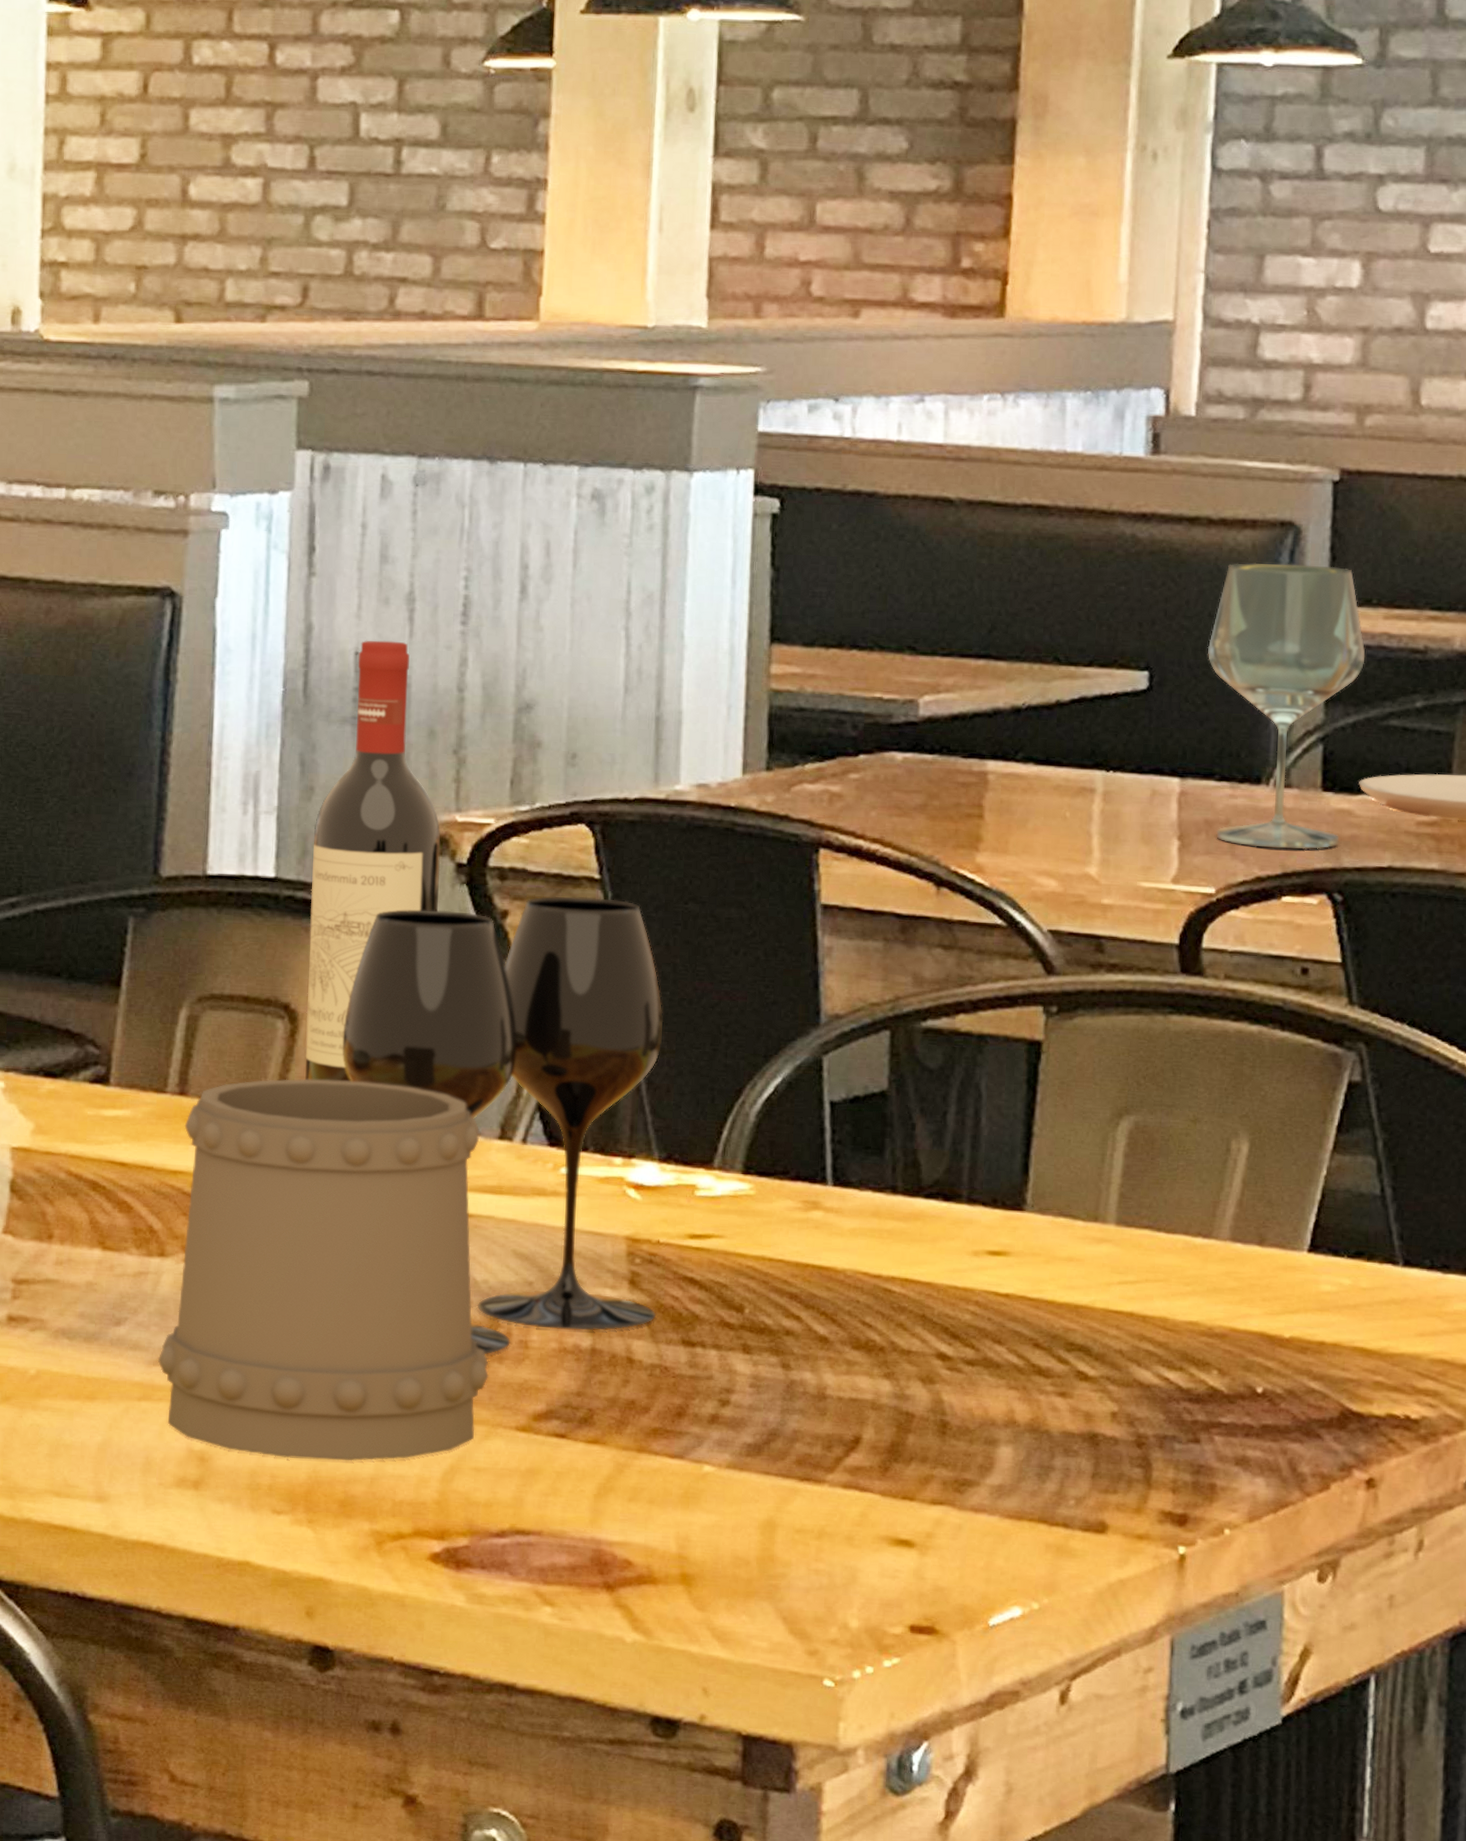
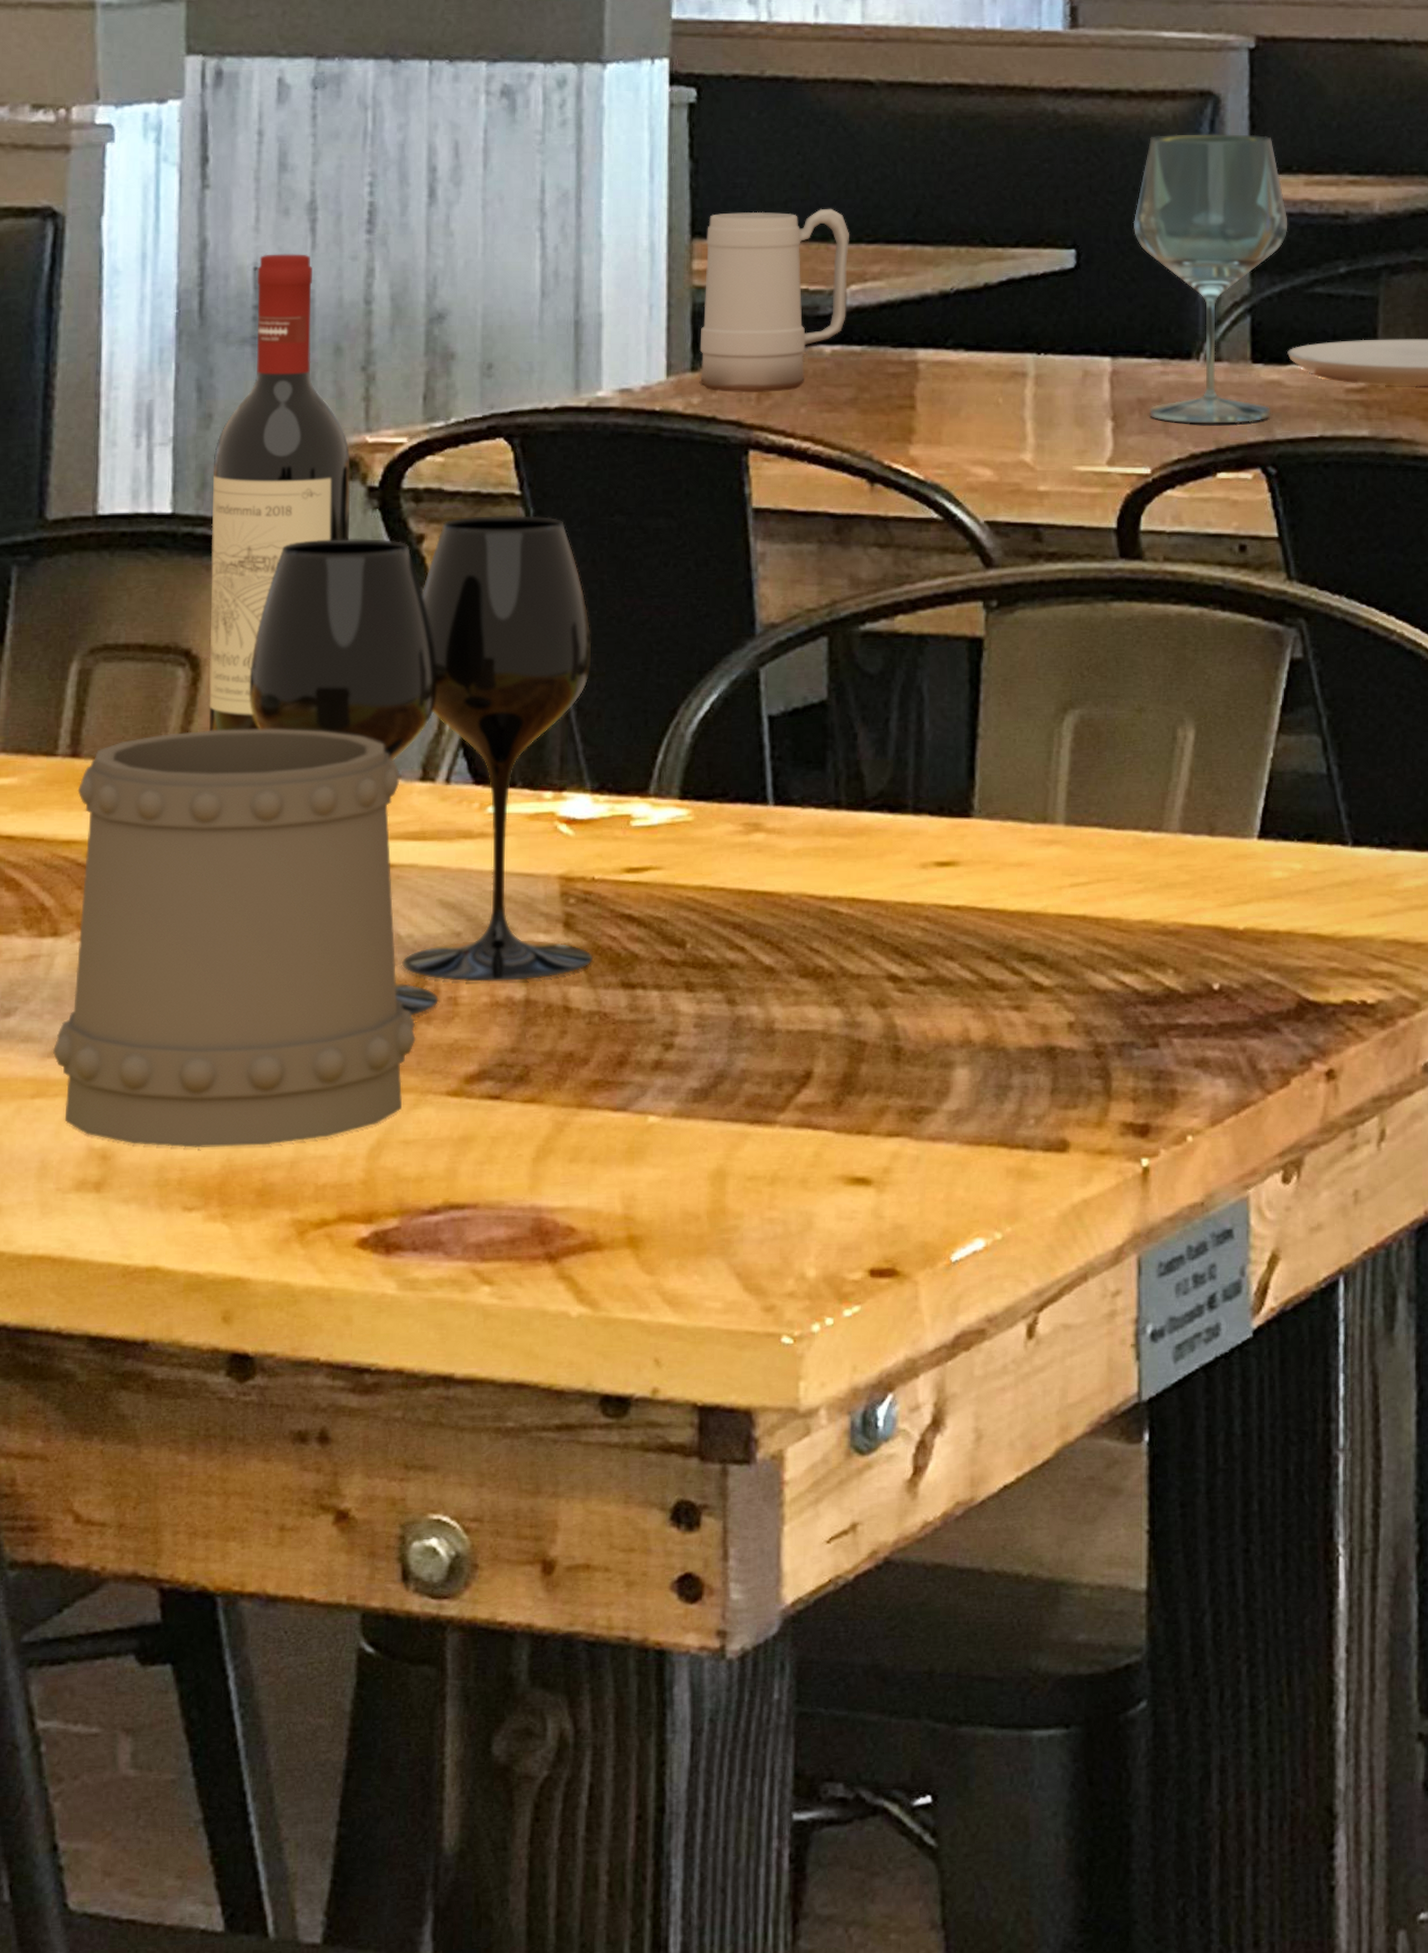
beer mug: none [775,620,925,795] -> present [699,208,849,394]

